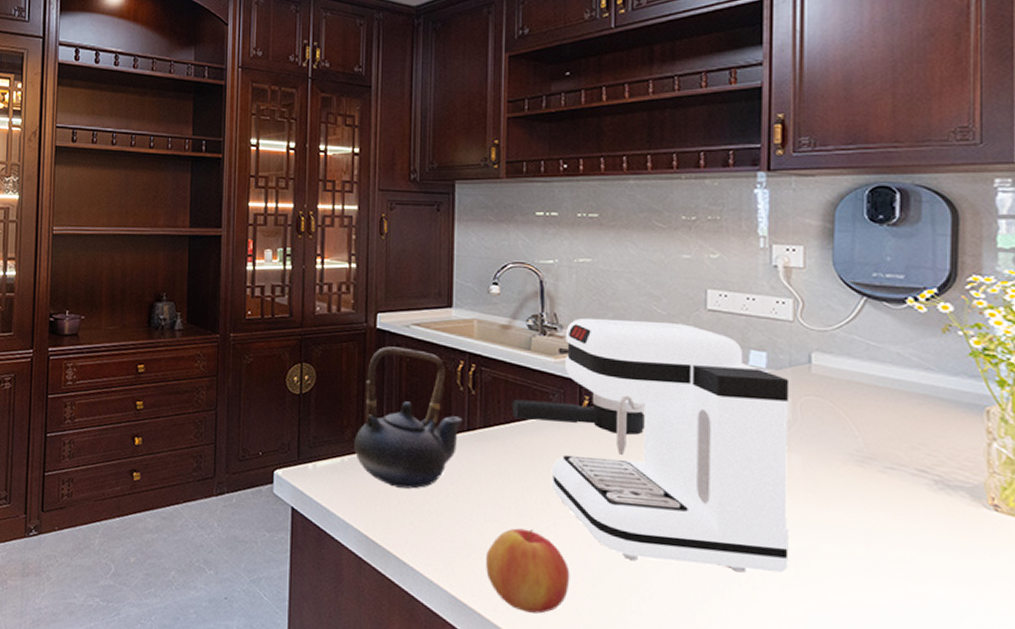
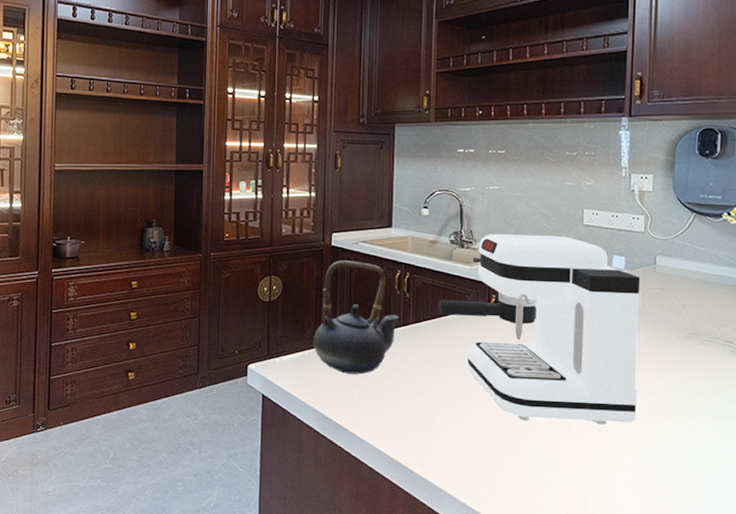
apple: present [486,528,570,614] -> none [416,401,479,466]

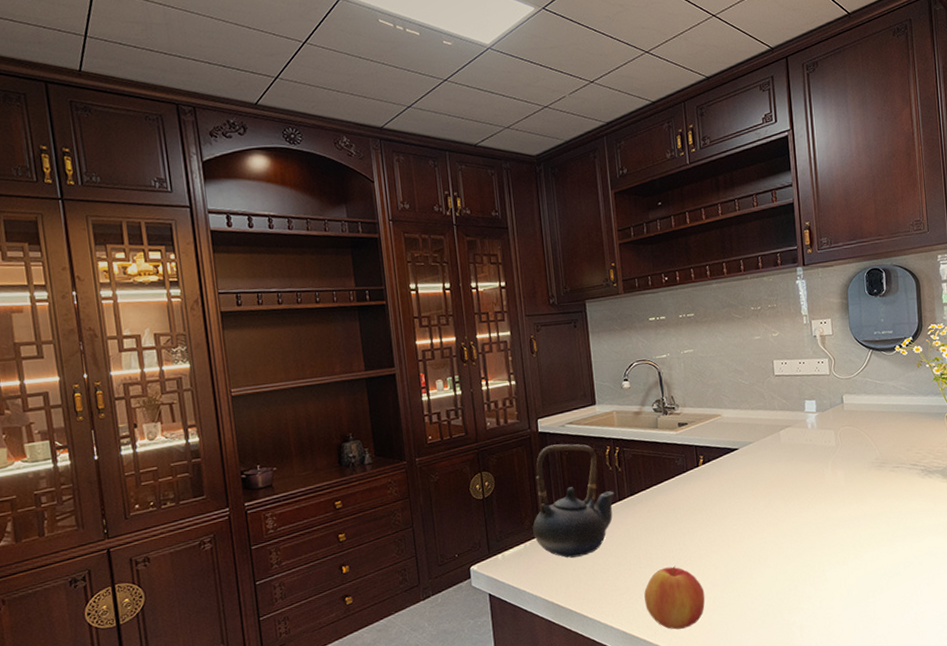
apple: none [416,401,479,466] -> present [644,566,705,630]
coffee maker: present [437,233,641,424] -> none [649,389,843,572]

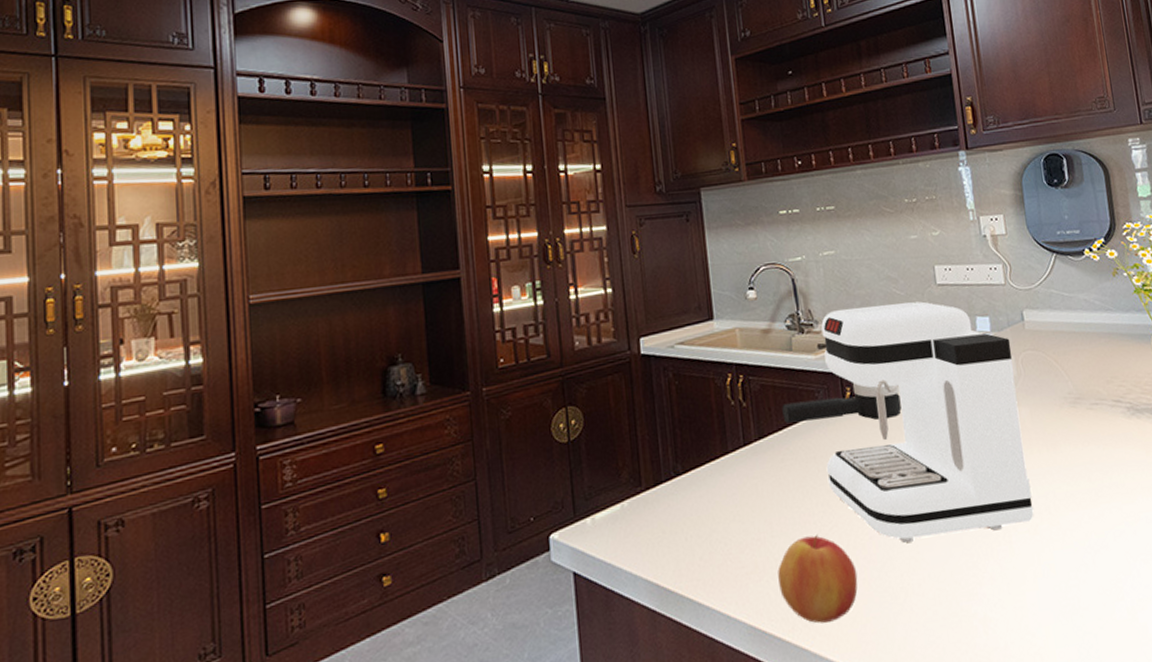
teapot: present [532,444,615,558] -> none [632,370,739,524]
coffee maker: none [649,389,843,572] -> present [782,301,1034,543]

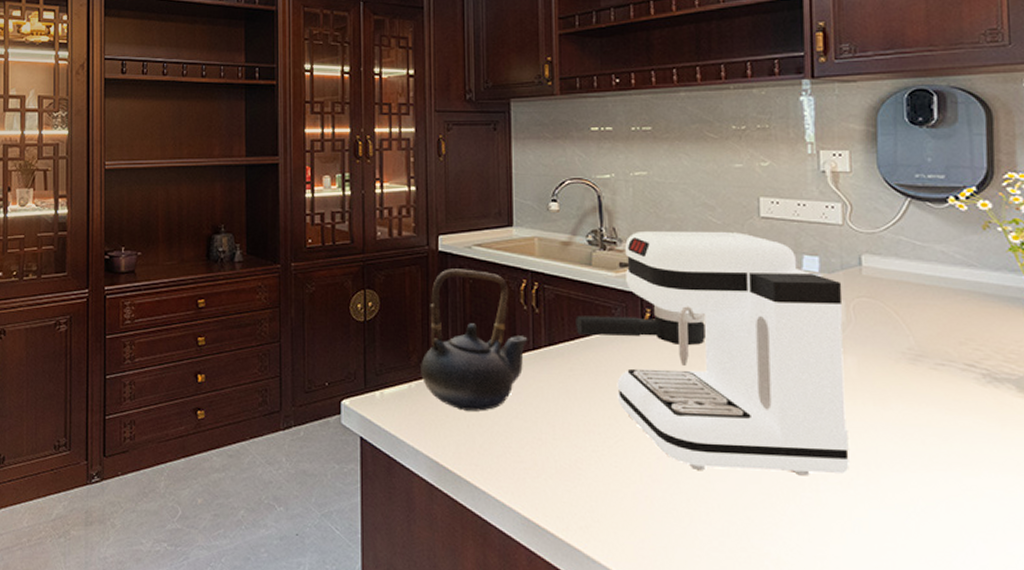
teapot: none [632,370,739,524] -> present [421,269,528,411]
apple: present [778,535,858,623] -> none [557,445,640,530]

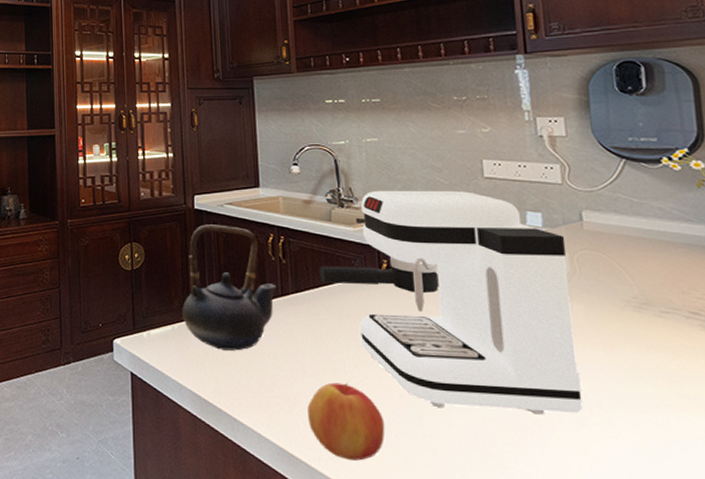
apple: none [557,445,640,530] -> present [307,382,385,461]

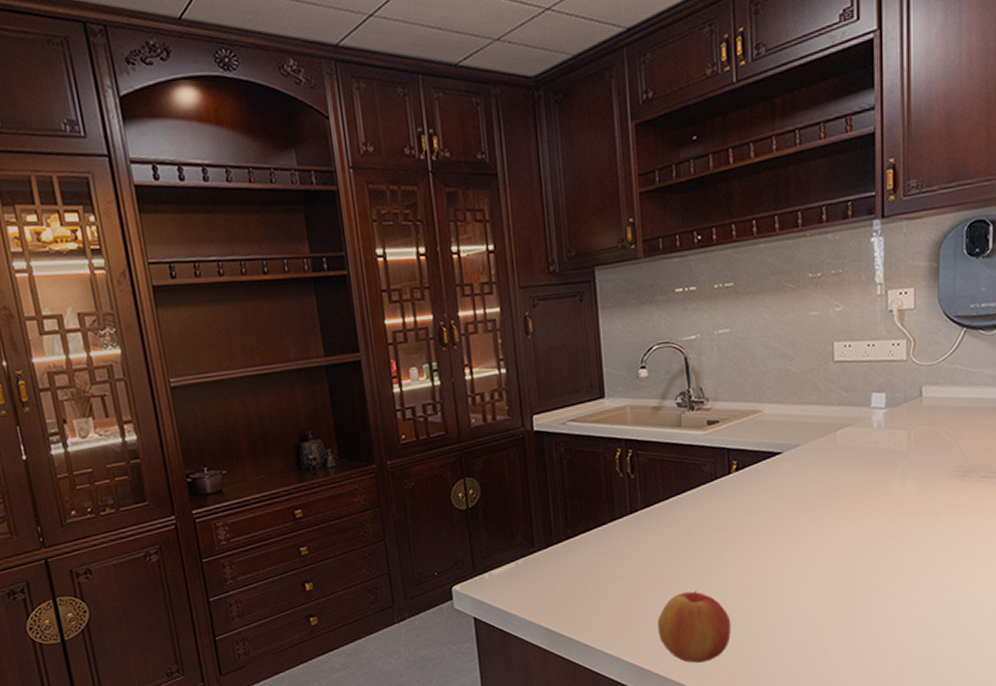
teapot: present [182,224,277,351] -> none [525,445,626,579]
coffee maker: present [319,190,583,414] -> none [668,378,907,599]

